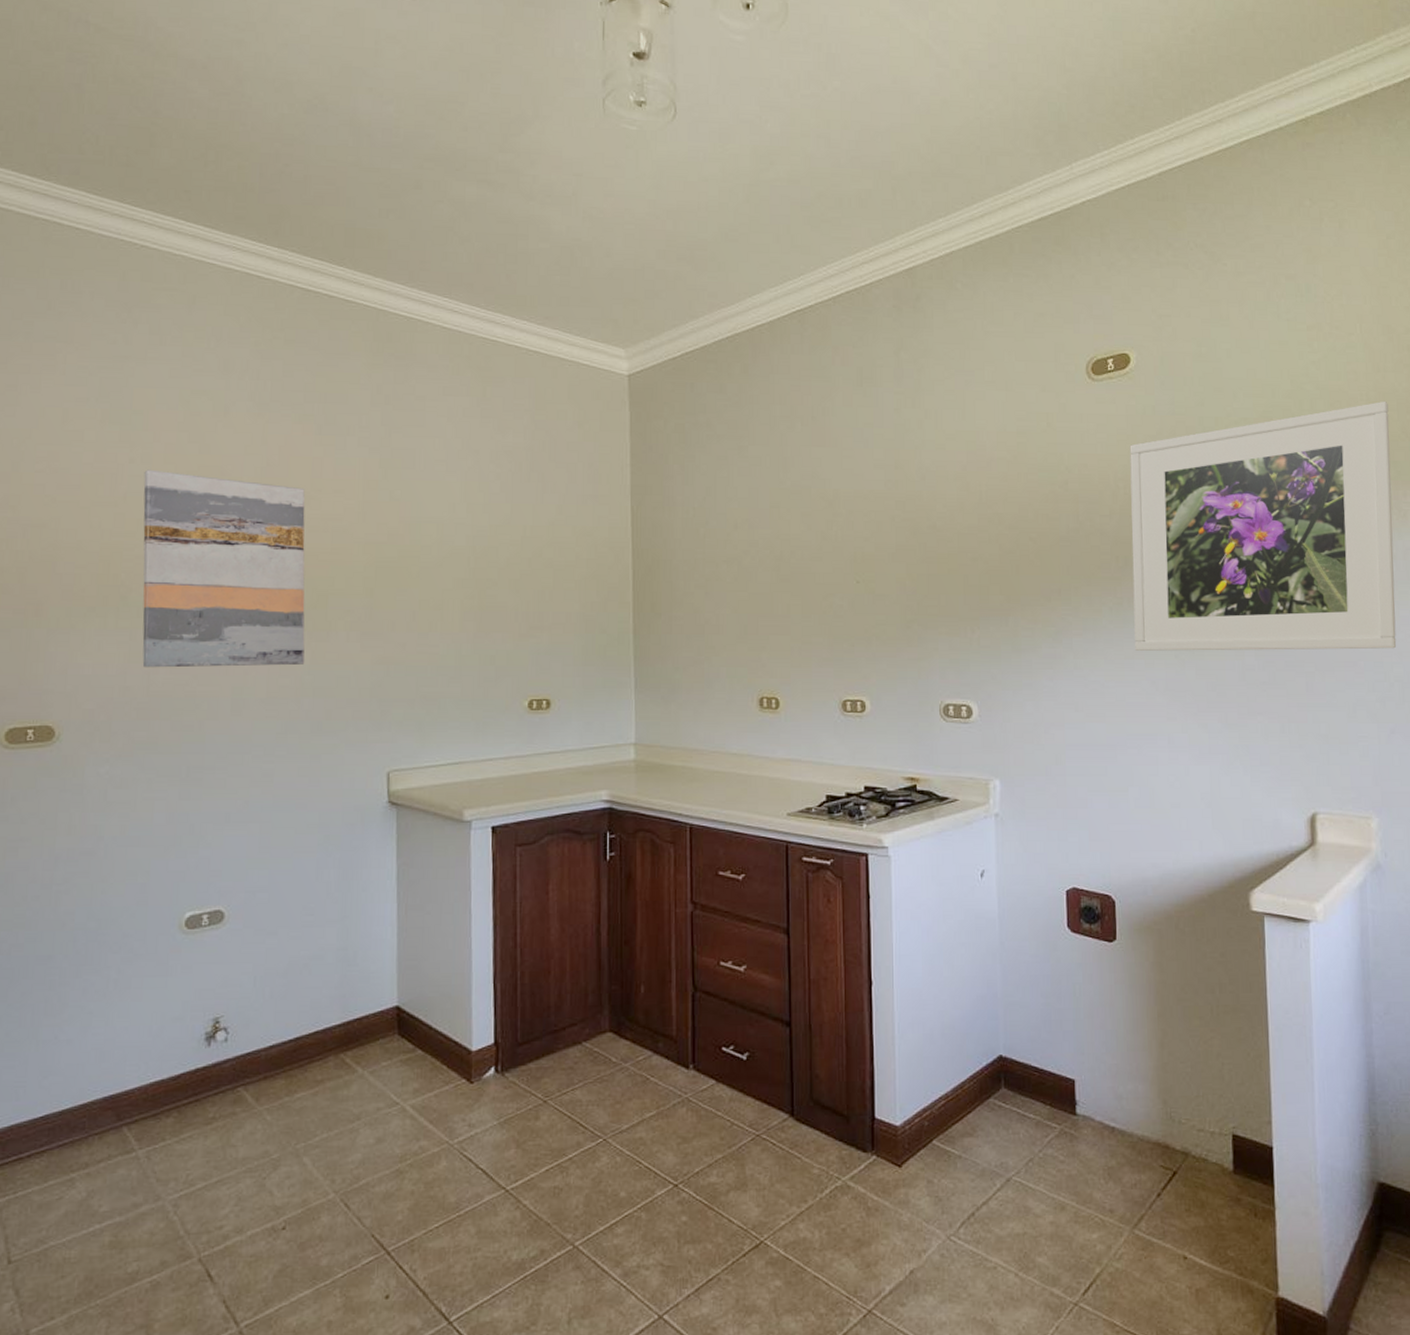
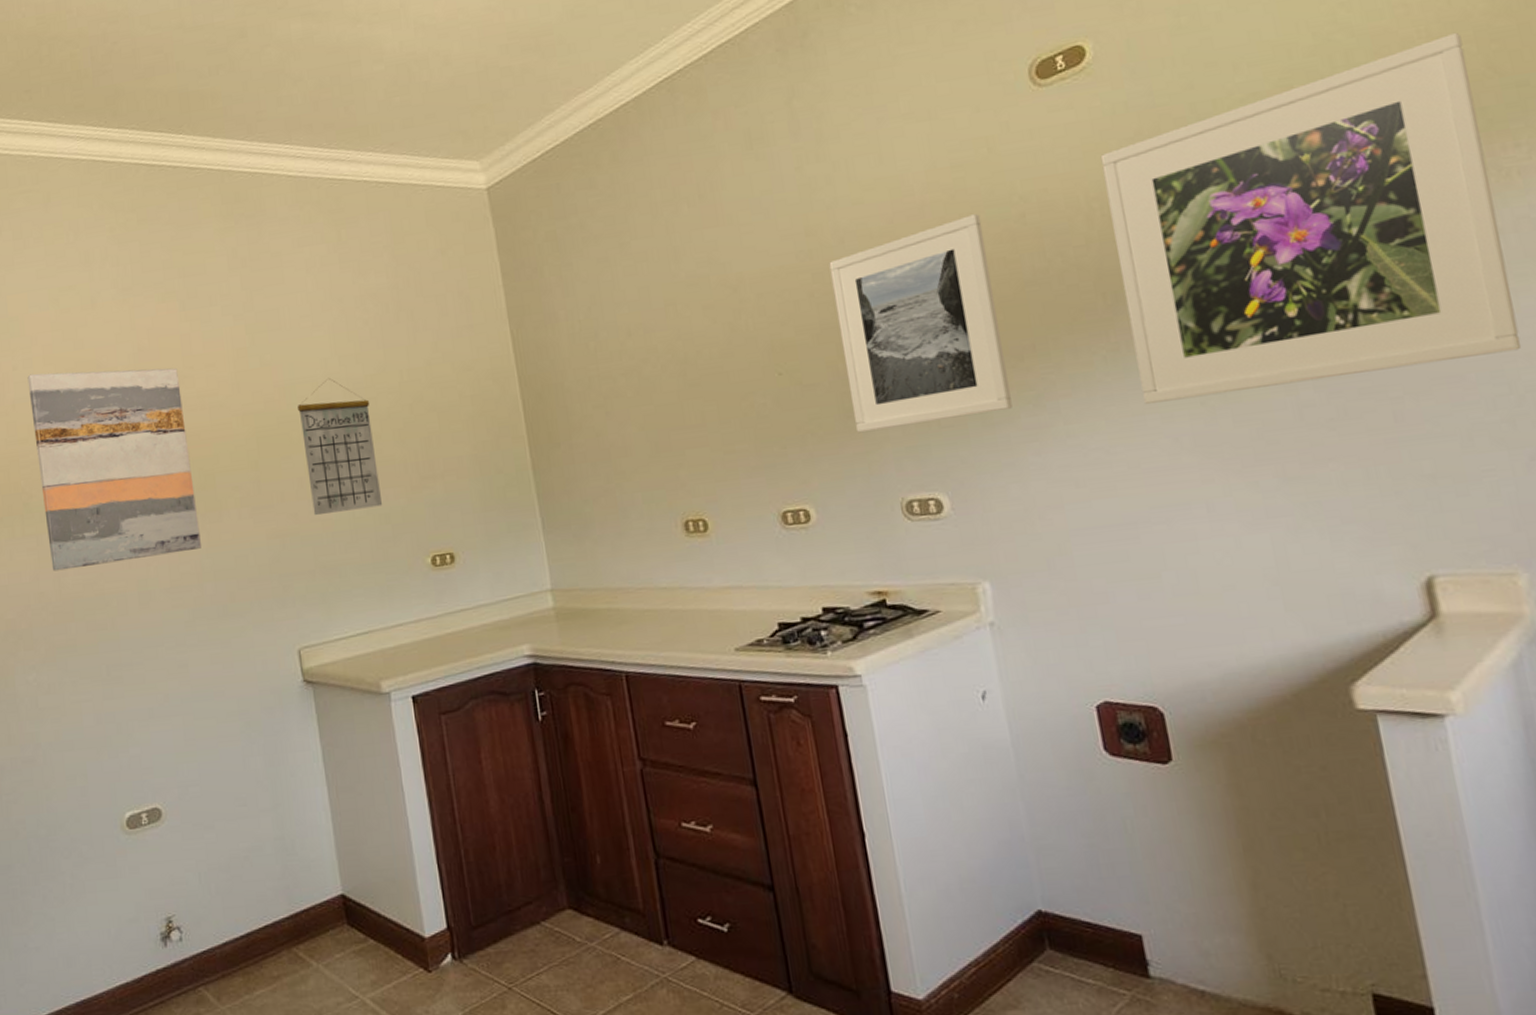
calendar: none [421,523,491,649] -> present [298,378,383,516]
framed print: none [910,475,1037,642] -> present [829,214,1013,433]

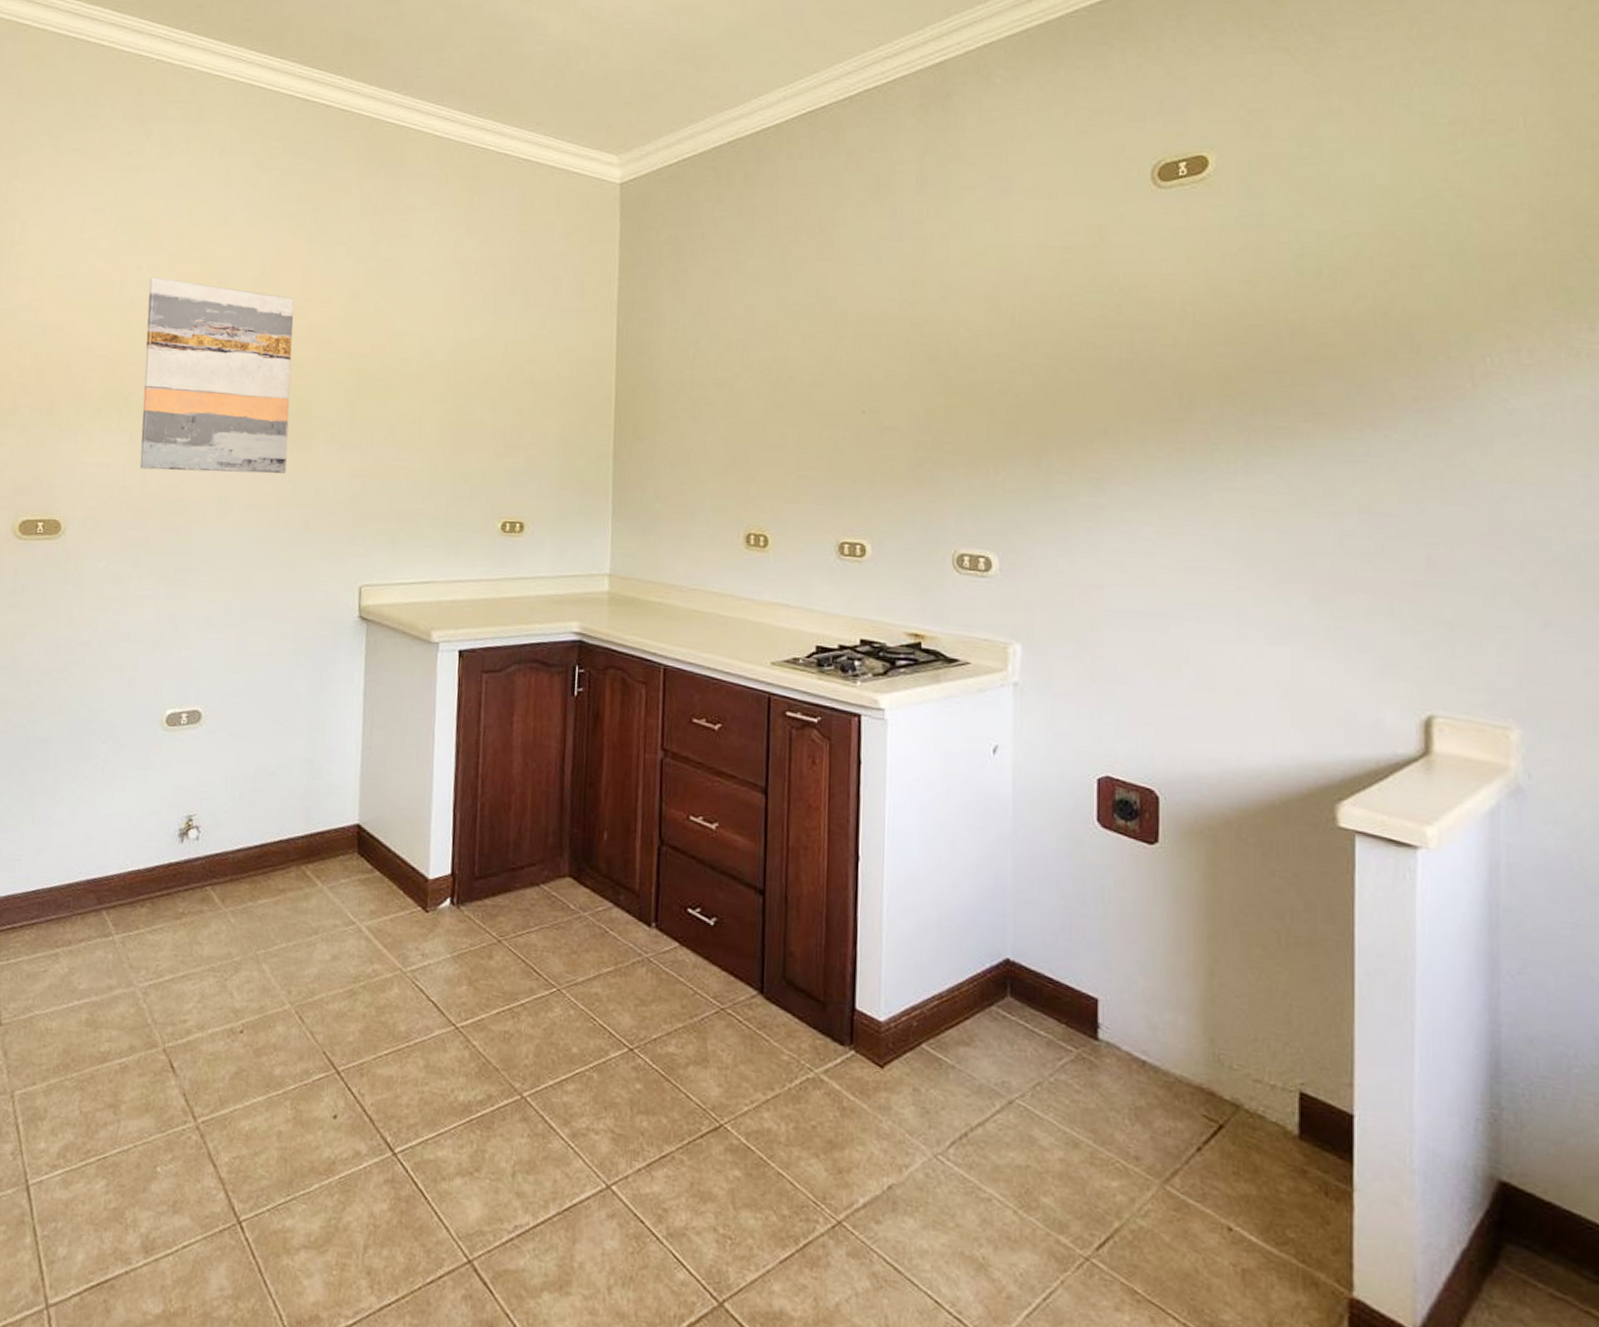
calendar: present [298,378,383,516] -> none [398,335,472,466]
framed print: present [829,214,1013,433] -> none [924,296,1080,486]
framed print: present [1100,33,1522,404] -> none [1197,213,1561,521]

